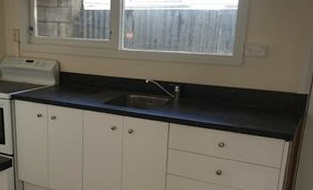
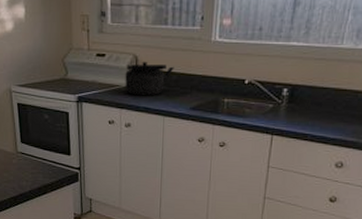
kettle: none [50,65,90,94] -> present [125,61,174,96]

